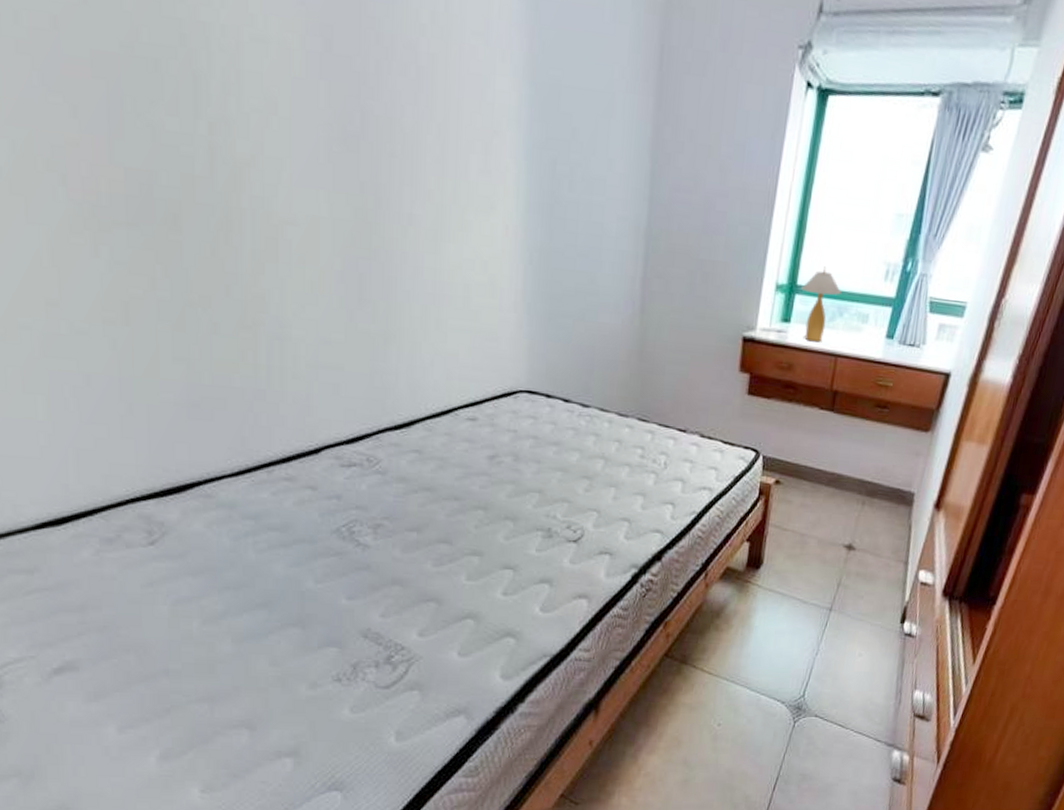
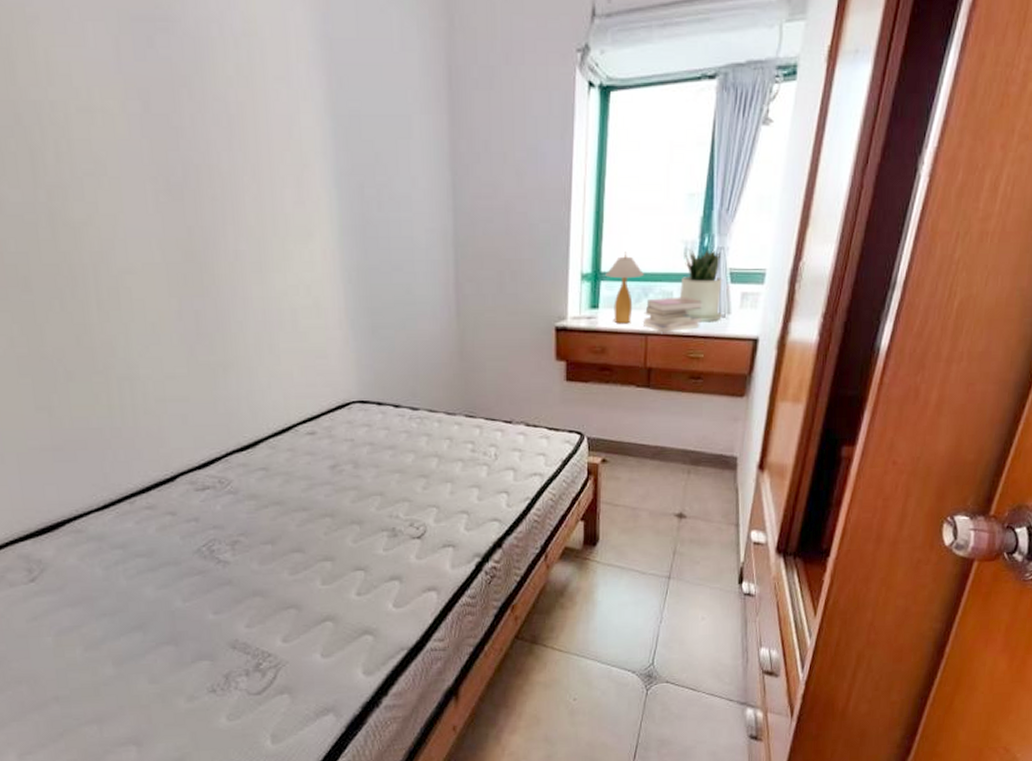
books: none [835,319,899,357] -> present [644,296,703,333]
planter: none [876,271,923,350] -> present [680,248,722,321]

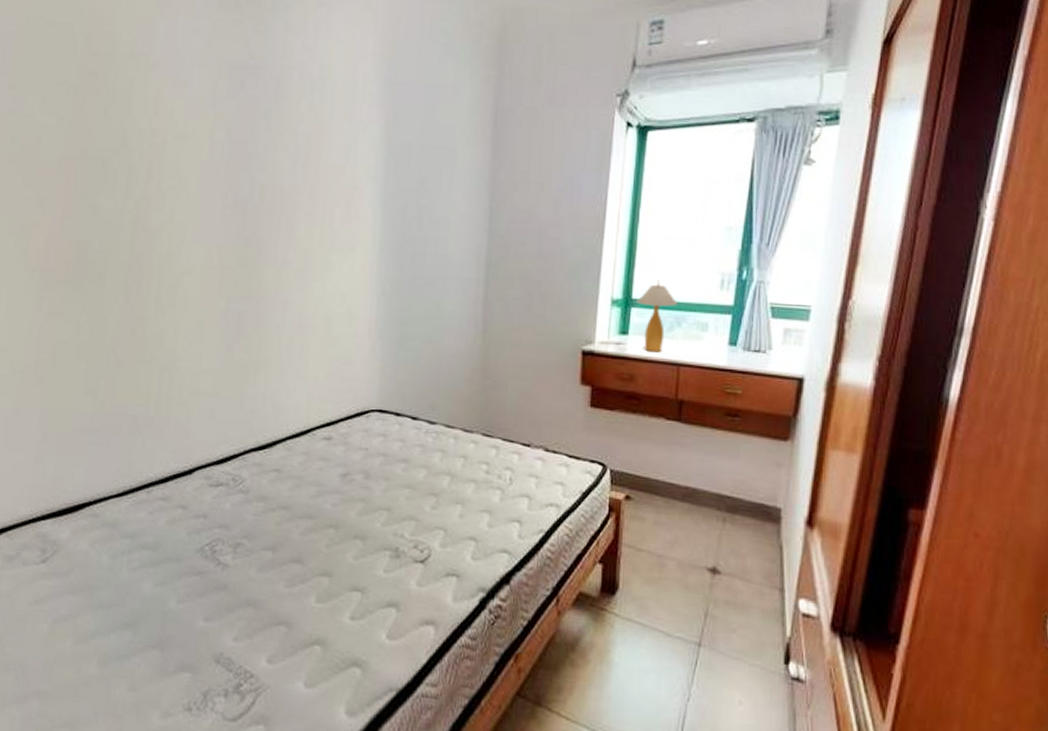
books: present [644,296,703,333] -> none [676,328,741,365]
planter: present [680,248,722,321] -> none [716,280,762,356]

